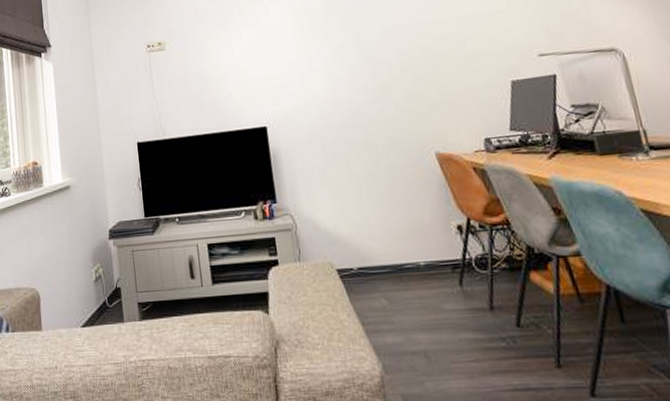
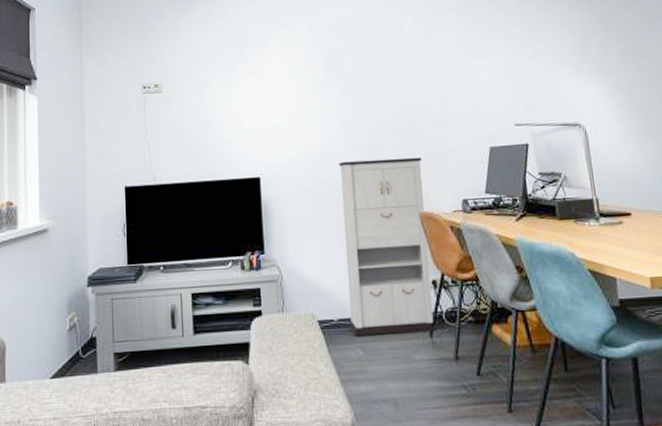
cabinet: none [346,96,466,285] -> present [338,157,436,336]

